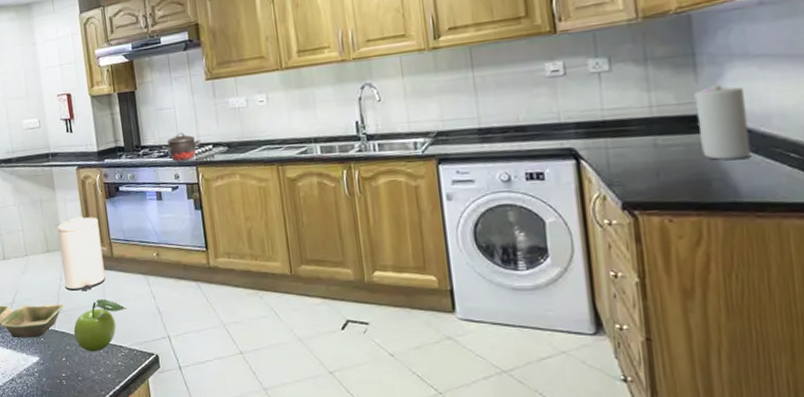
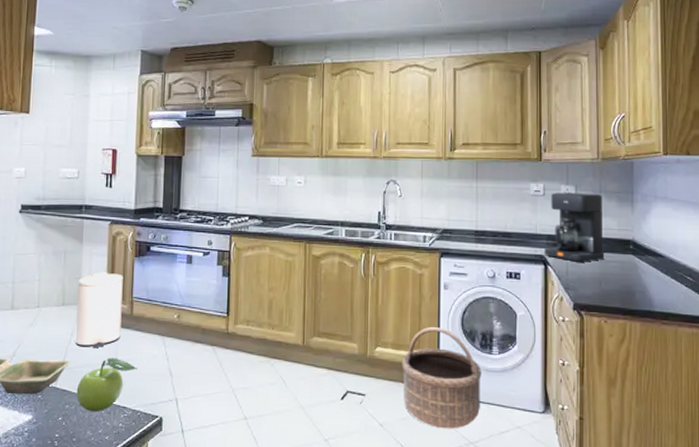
cooking pot: present [161,132,202,162] -> none [199,201,239,229]
basket: none [406,244,511,357] -> present [402,326,482,429]
coffee maker: none [574,63,661,152] -> present [545,192,605,262]
paper towel holder: present [694,84,752,160] -> none [630,218,663,278]

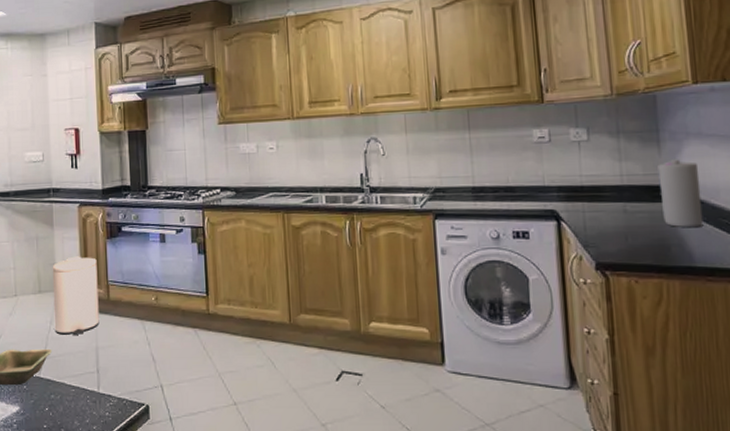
fruit: present [76,357,138,412] -> none [60,344,120,402]
basket: present [402,326,482,429] -> none [400,296,494,410]
coffee maker: present [545,192,605,262] -> none [556,135,630,215]
paper towel holder: none [630,218,663,278] -> present [657,159,704,228]

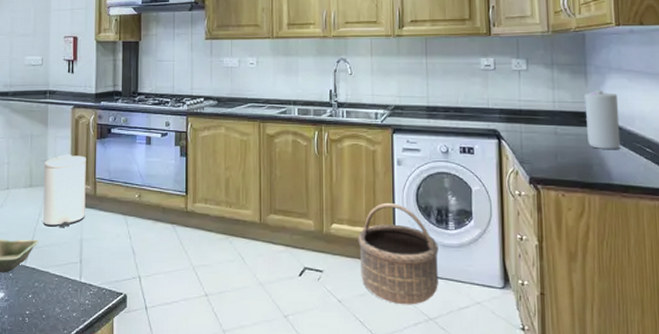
basket: none [400,296,494,410] -> present [358,202,439,305]

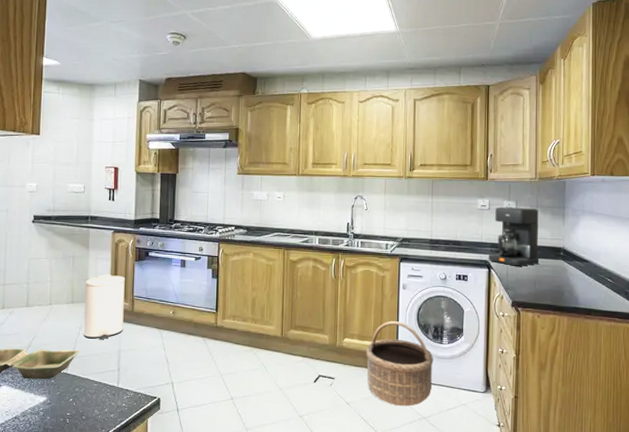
coffee maker: none [498,66,560,136] -> present [489,207,539,266]
paper towel holder: present [584,90,621,150] -> none [561,229,589,280]

